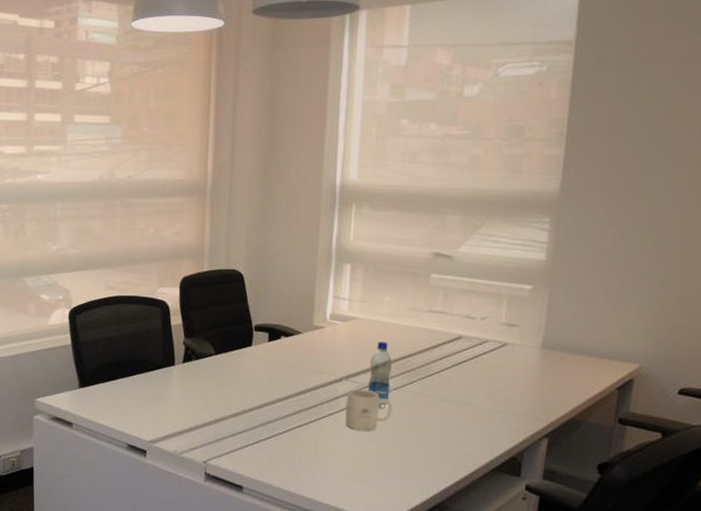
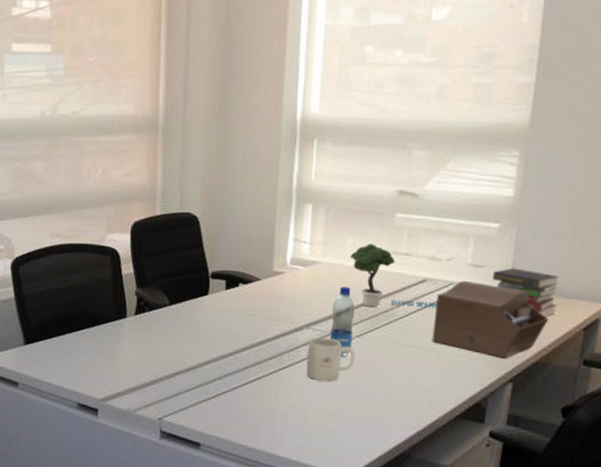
potted tree: none [387,302,473,364] -> present [350,244,438,308]
sewing box: none [467,338,583,415] -> present [432,280,549,359]
books: none [525,328,592,376] -> present [492,268,559,318]

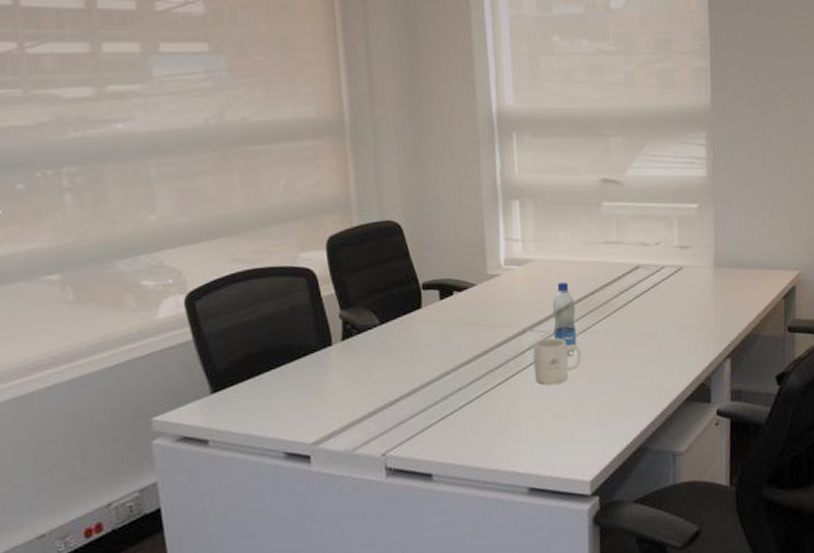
potted tree: present [350,244,438,308] -> none [563,235,653,301]
sewing box: present [432,280,549,359] -> none [651,262,753,336]
books: present [492,268,559,318] -> none [698,245,759,291]

